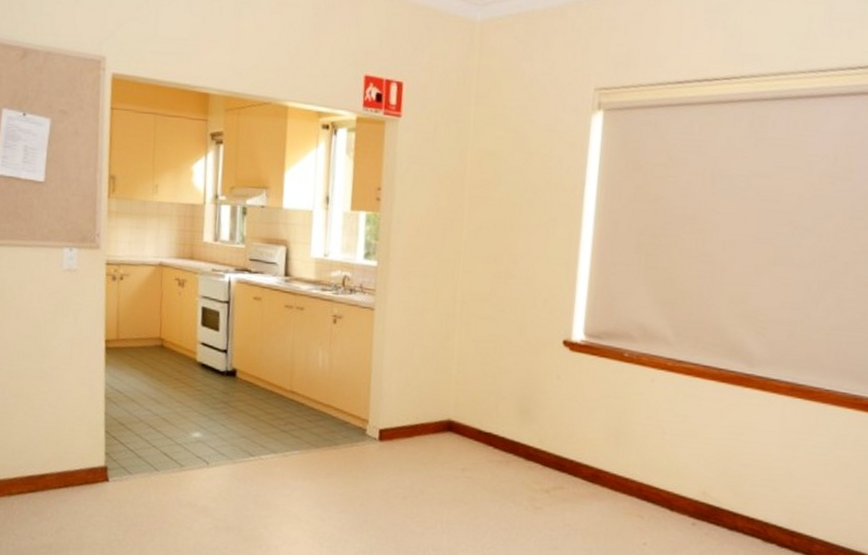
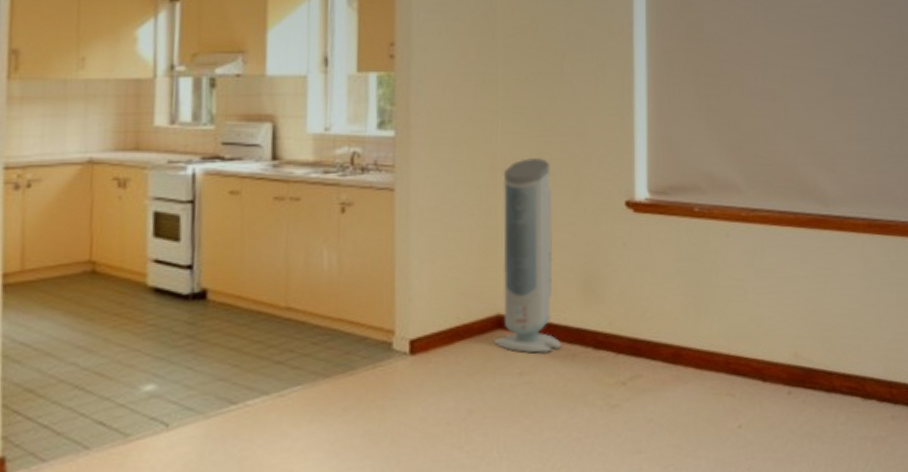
air purifier: none [444,294,502,456] -> present [494,158,562,353]

